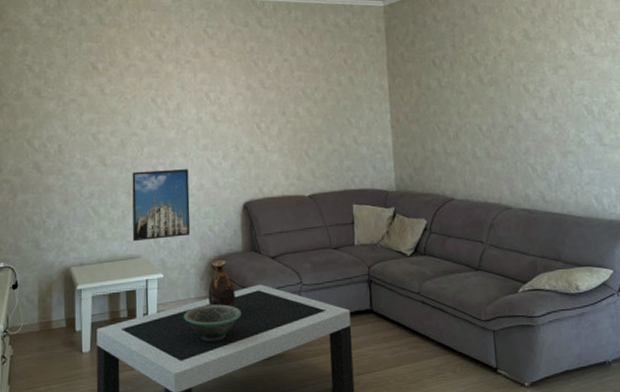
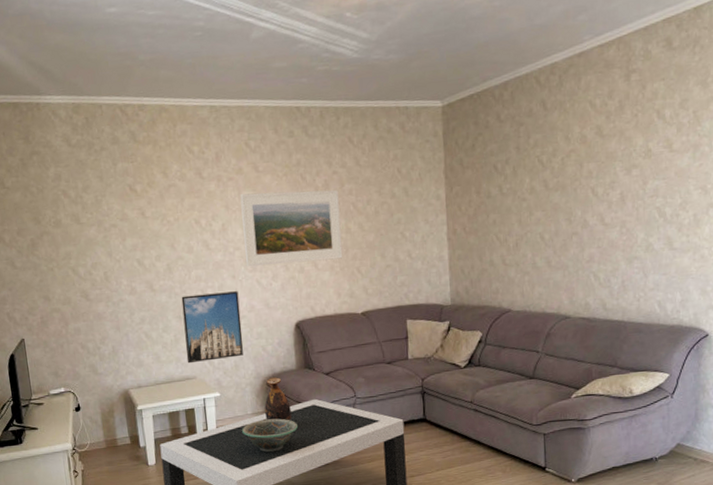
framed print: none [196,75,292,146] -> present [240,190,343,267]

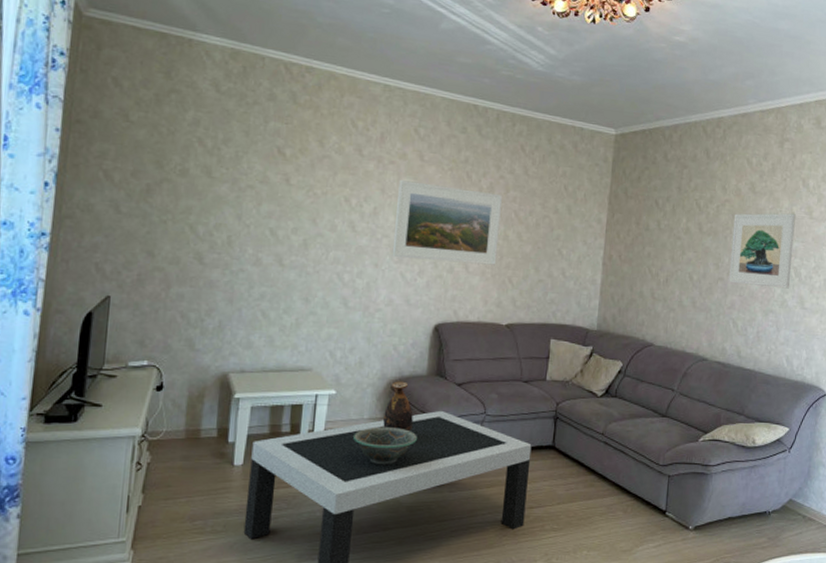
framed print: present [181,291,243,364] -> none [305,277,378,353]
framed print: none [582,150,654,236] -> present [729,213,796,289]

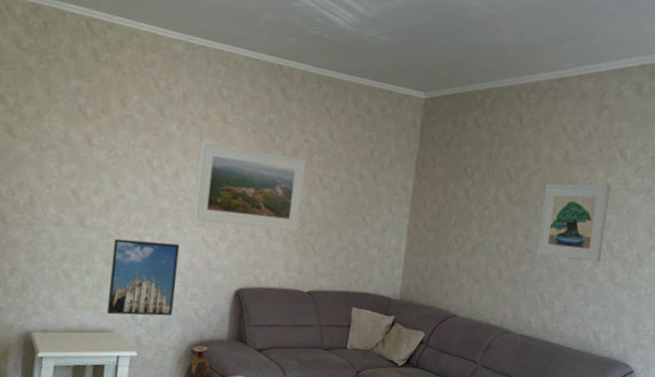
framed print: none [305,277,378,353] -> present [106,239,180,316]

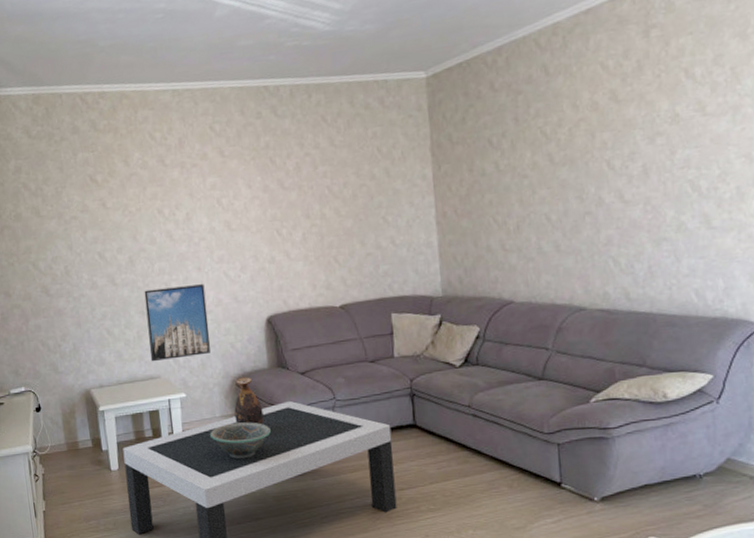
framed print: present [193,142,306,231] -> none [205,173,318,259]
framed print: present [537,183,611,263] -> none [593,115,686,216]

